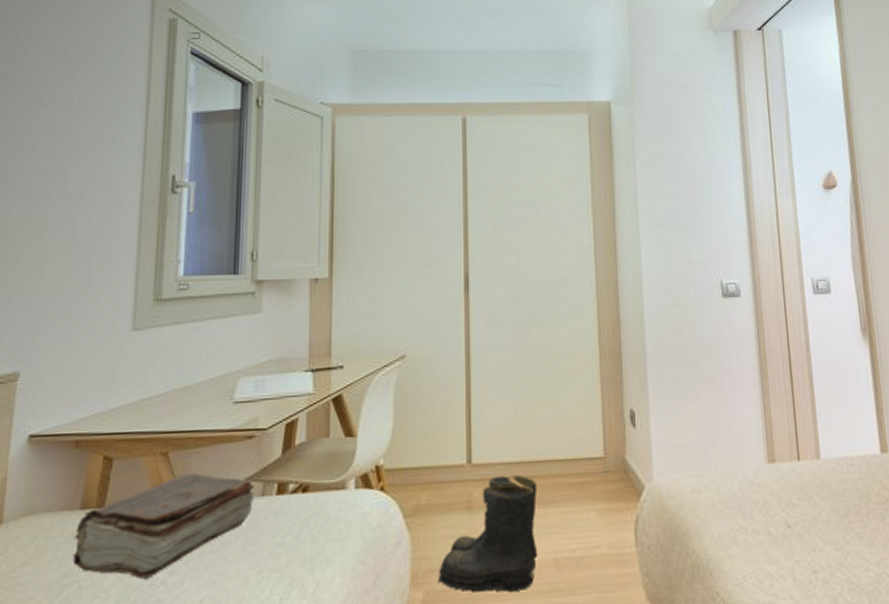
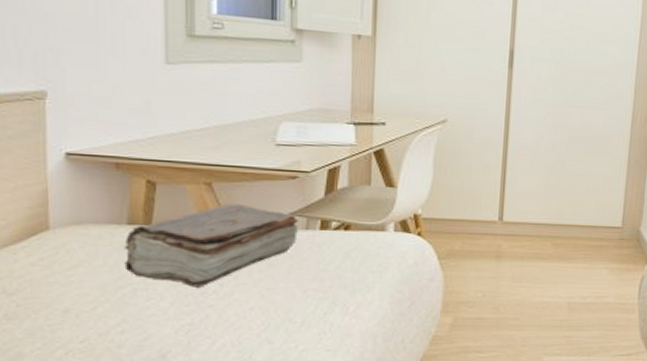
boots: present [437,475,538,592] -> none [465,234,560,324]

